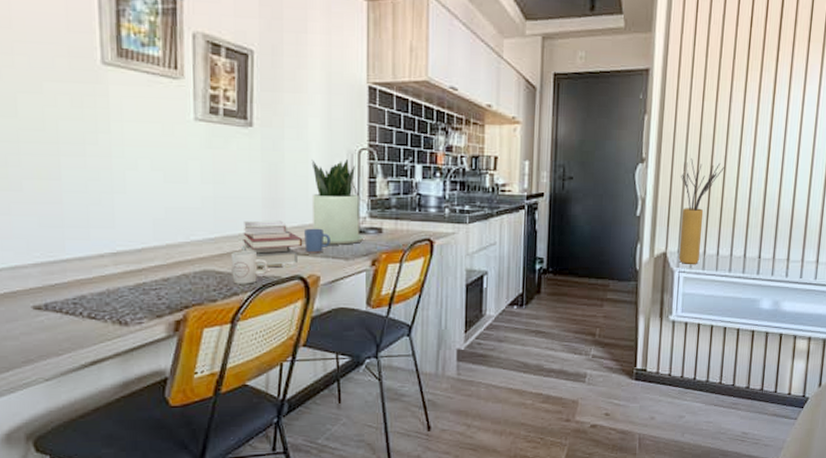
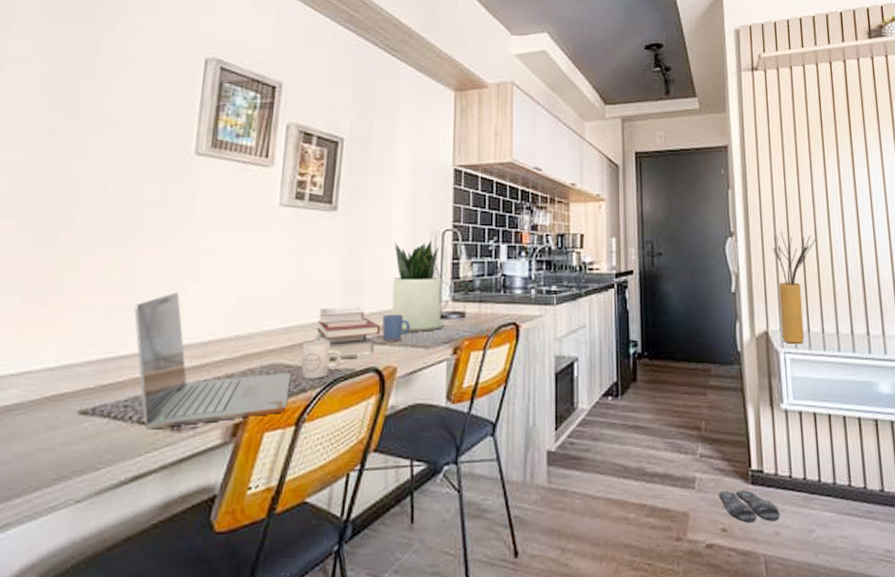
laptop: none [67,203,223,324] -> present [134,292,291,430]
slippers: none [606,384,656,410] -> present [719,490,780,523]

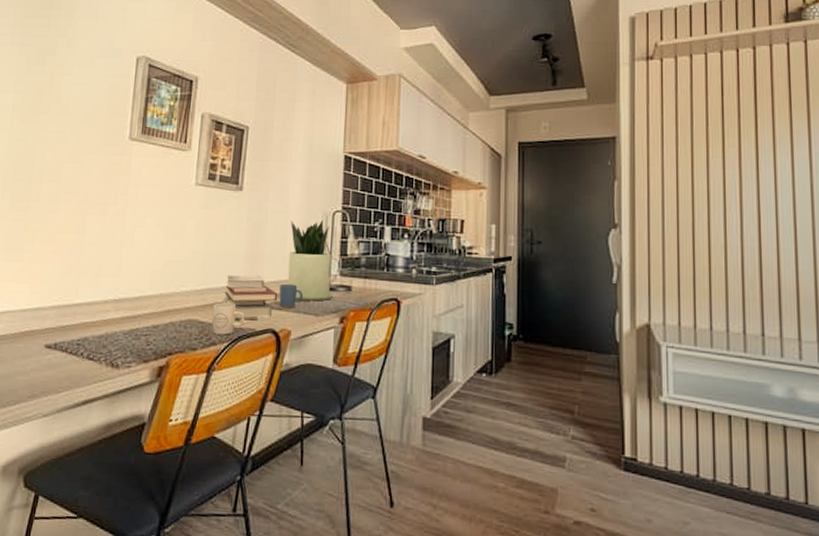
laptop: present [134,292,291,430] -> none [84,254,204,365]
slippers: present [719,490,780,523] -> none [589,473,652,509]
vase: present [772,231,816,344] -> none [659,225,708,339]

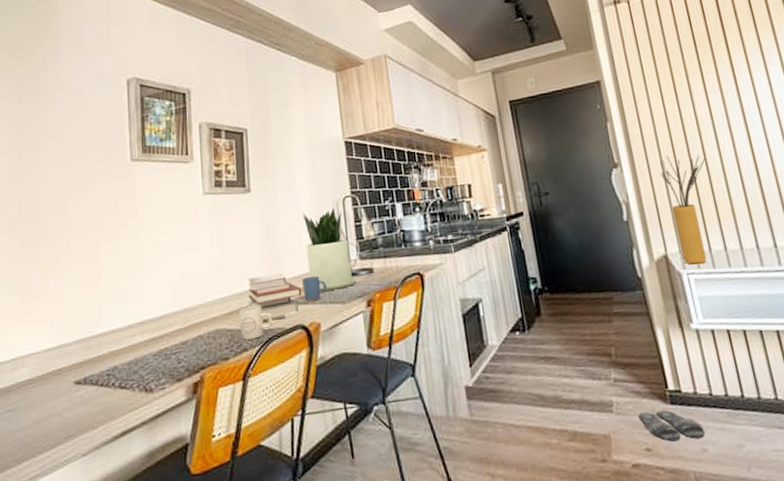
slippers: none [589,473,652,509] -> present [638,410,705,442]
vase: none [659,225,708,339] -> present [660,155,707,265]

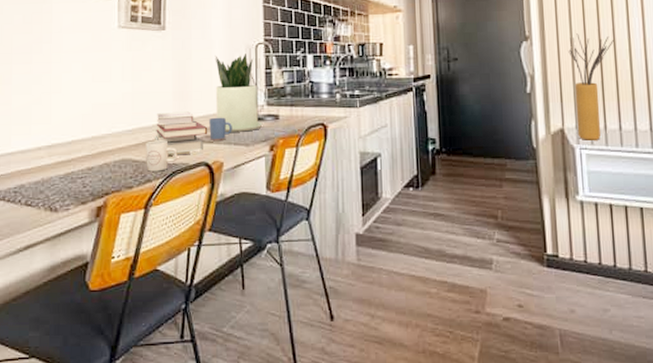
slippers: present [638,410,705,442] -> none [515,272,575,301]

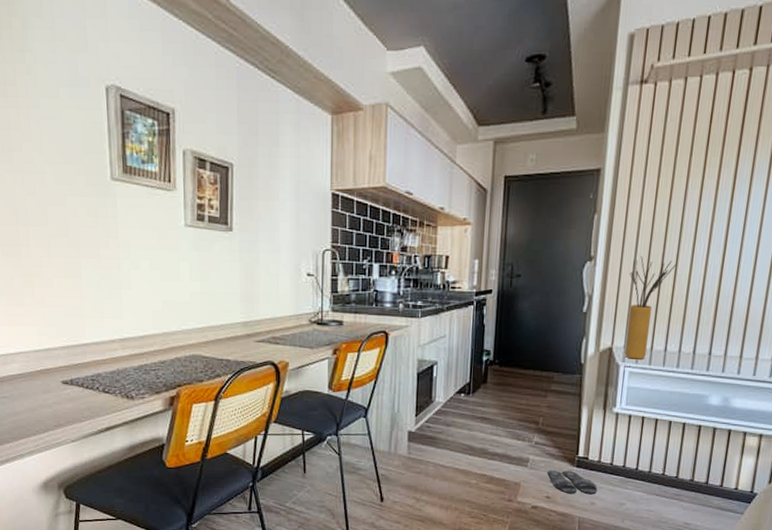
mug: present [146,140,178,172] -> none [215,339,245,368]
books: present [153,111,208,156] -> none [222,313,274,354]
mug: present [209,117,232,140] -> none [276,320,298,342]
planter: present [215,54,263,132] -> none [282,259,327,335]
slippers: none [515,272,575,301] -> present [547,470,597,495]

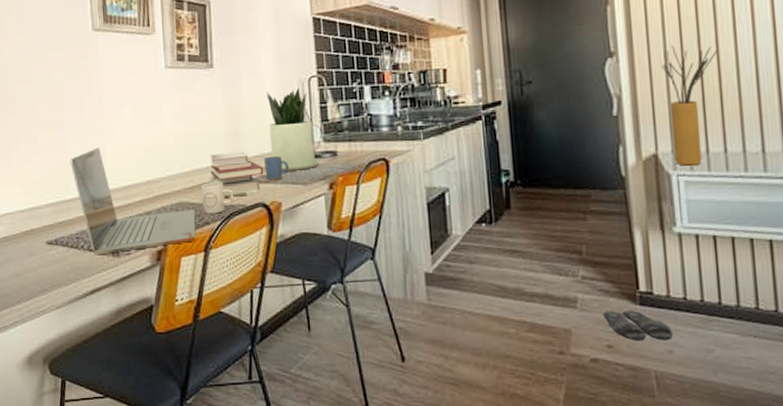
laptop: none [86,297,208,397] -> present [70,147,196,256]
mug: none [215,339,245,368] -> present [201,182,235,214]
books: none [222,313,274,354] -> present [208,151,264,197]
mug: none [276,320,298,342] -> present [264,155,289,180]
planter: none [282,259,327,335] -> present [266,88,320,171]

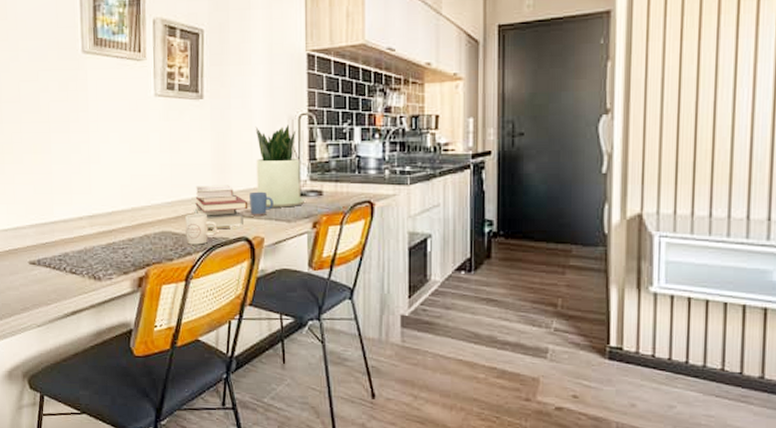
laptop: present [70,147,196,256] -> none [55,172,178,278]
slippers: present [603,310,672,341] -> none [572,363,637,394]
vase: present [662,45,717,166] -> none [656,106,714,227]

